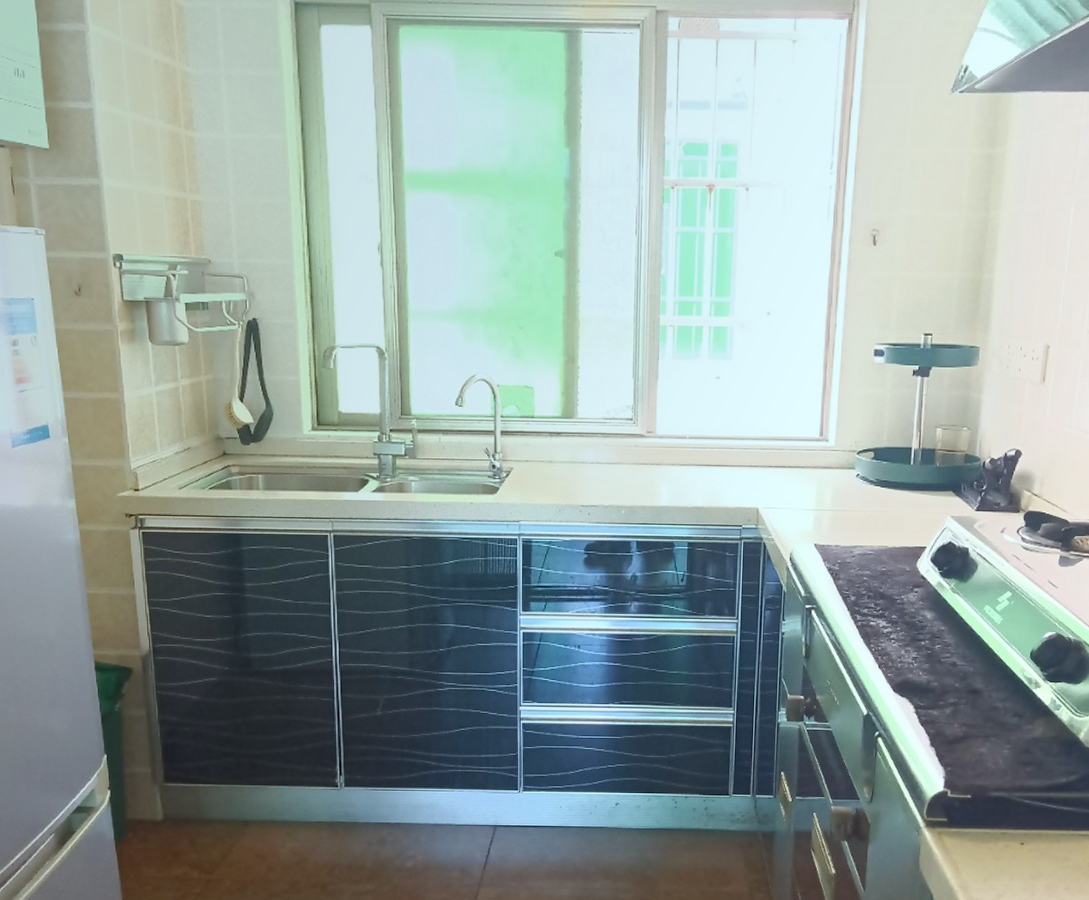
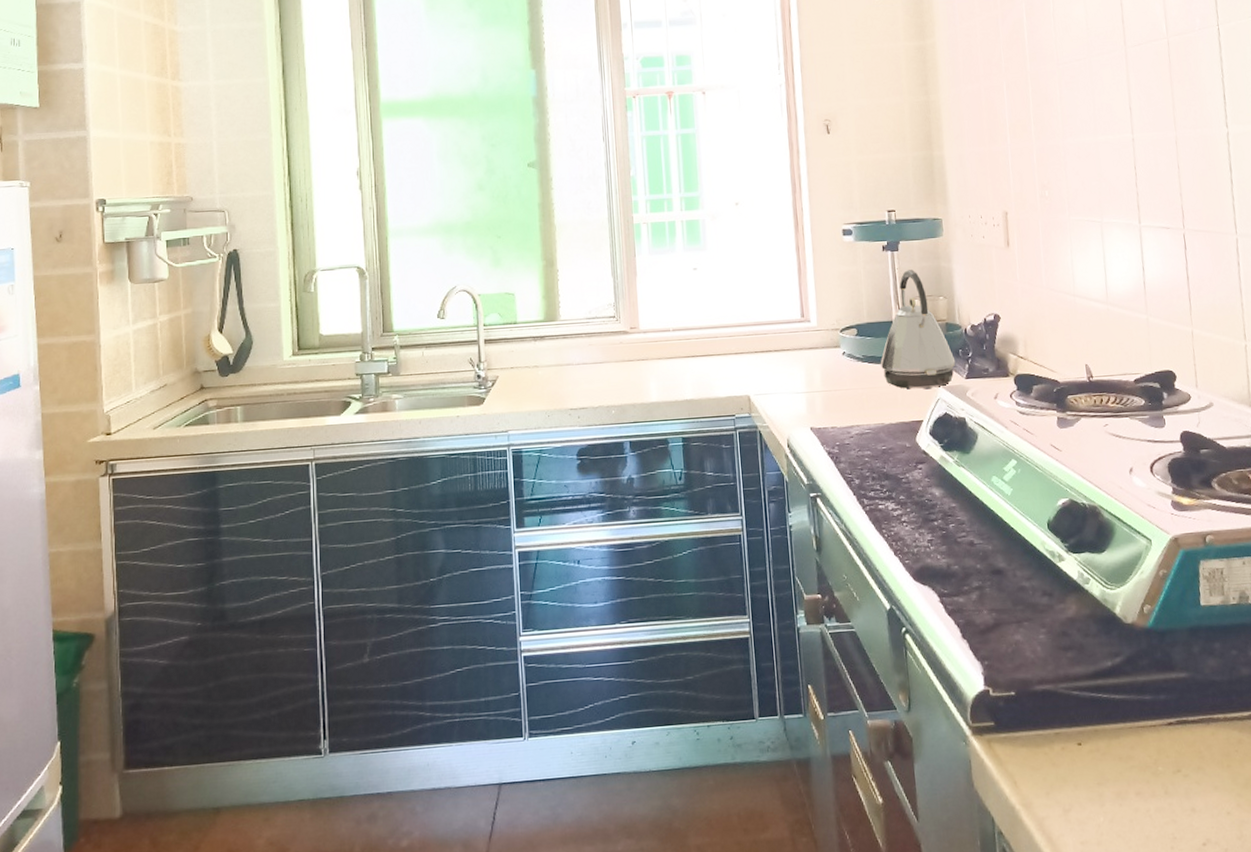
kettle: none [892,397,969,517] -> present [880,270,956,389]

